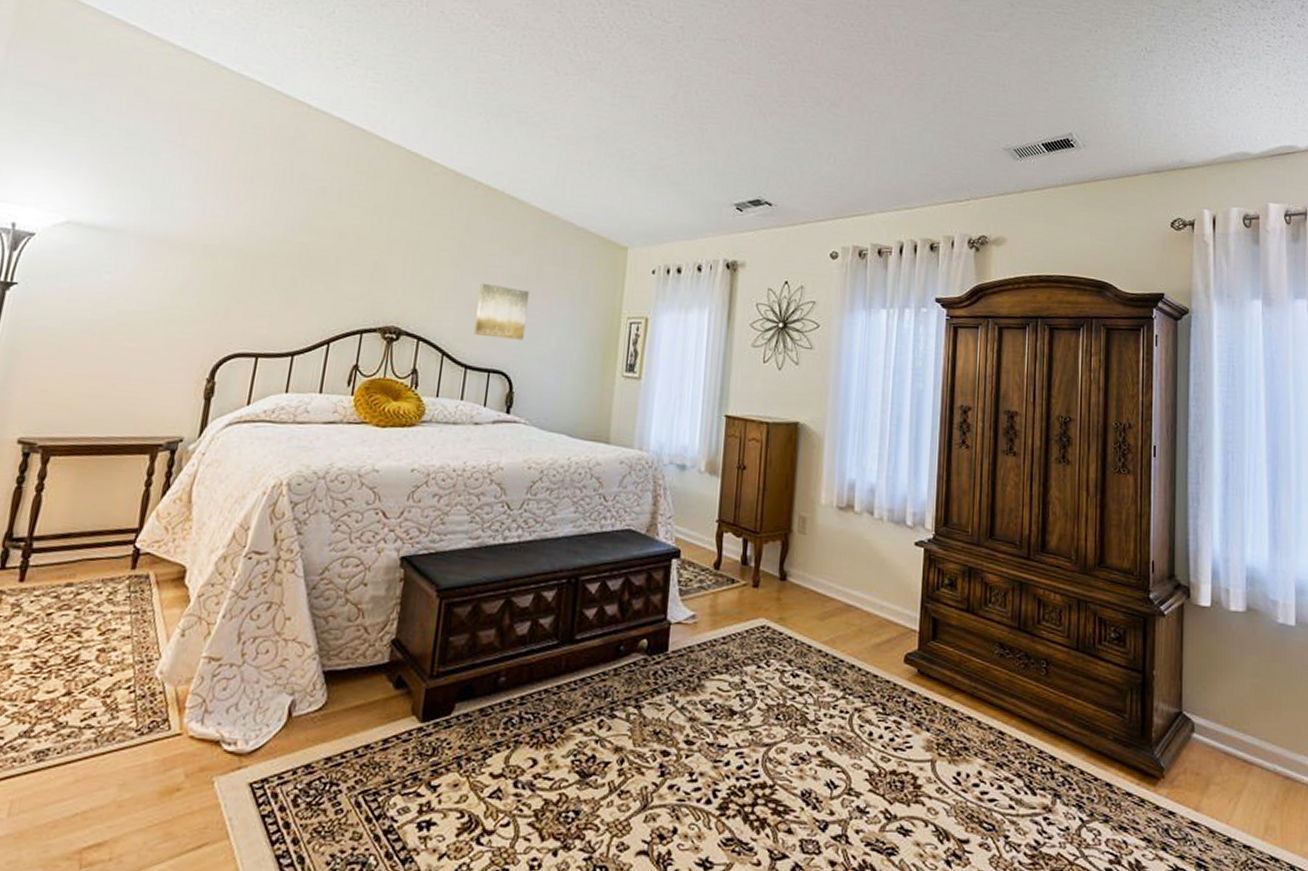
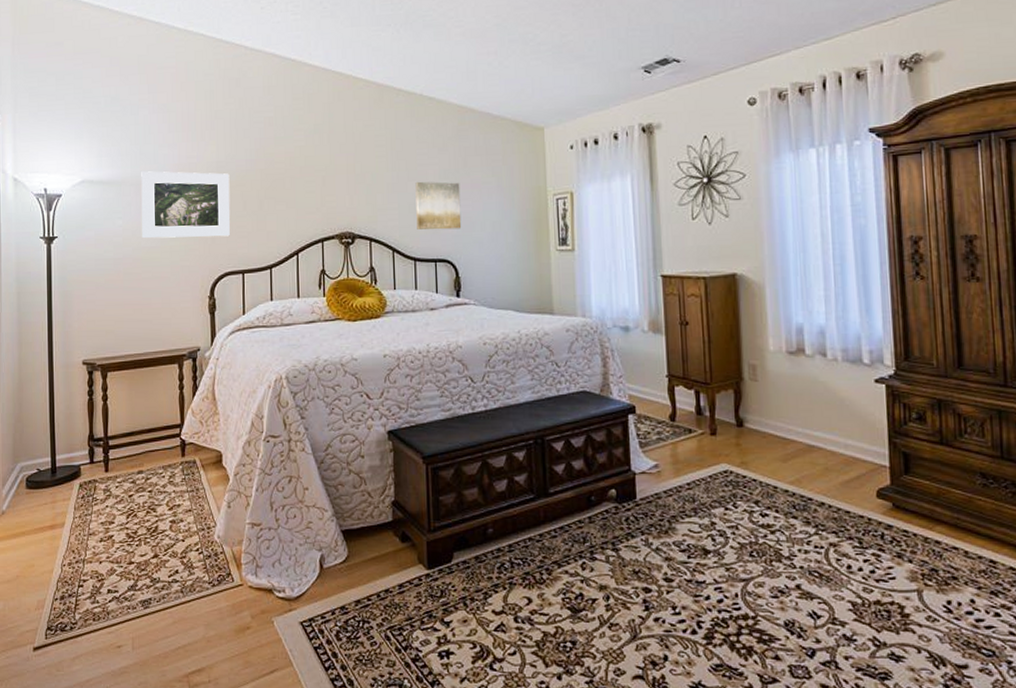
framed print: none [133,222,262,313] -> present [141,171,231,239]

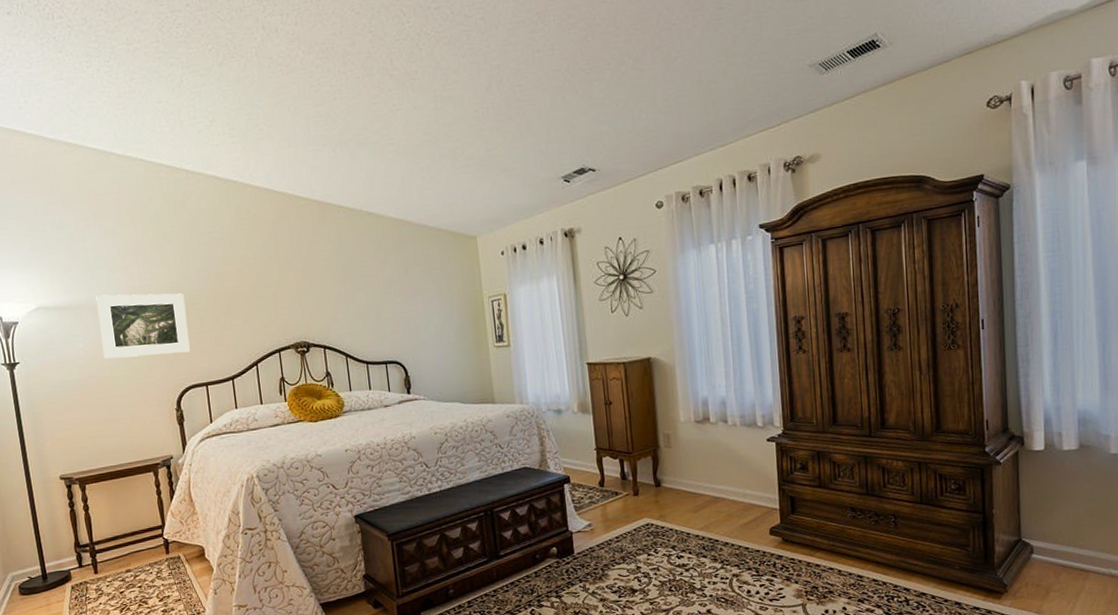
wall art: present [415,181,462,230] -> none [362,290,408,336]

